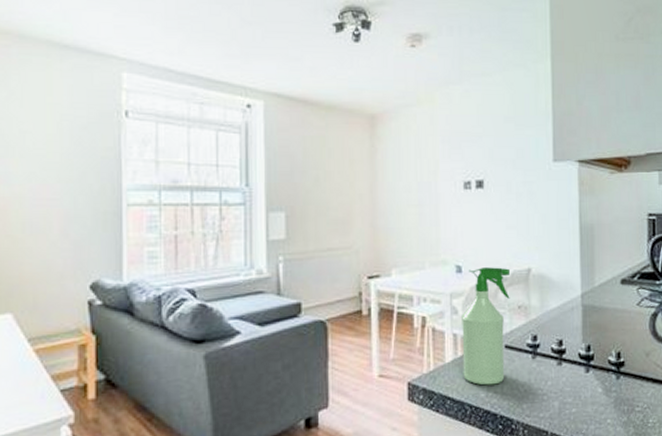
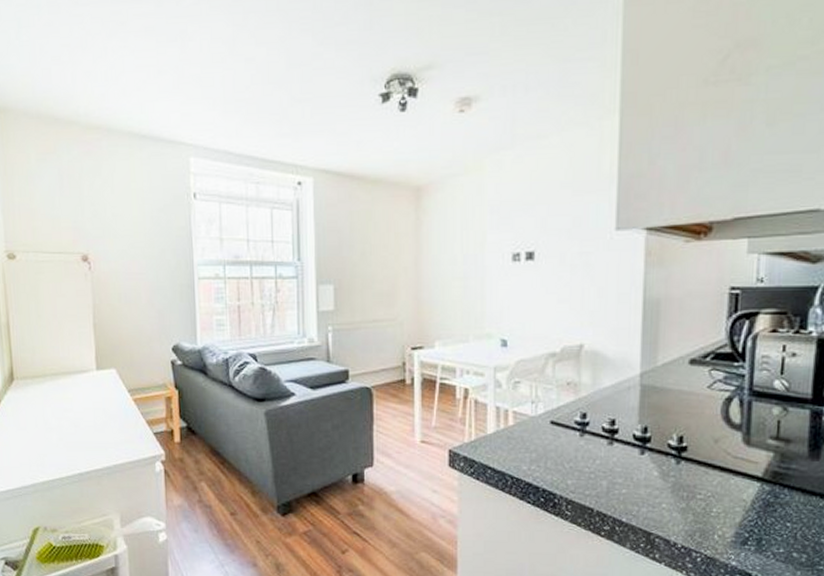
spray bottle: present [462,267,510,386] -> none [505,342,559,459]

